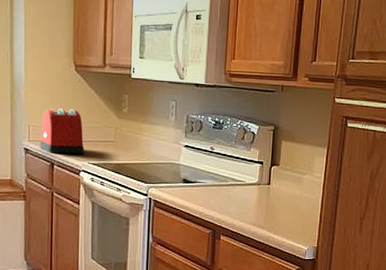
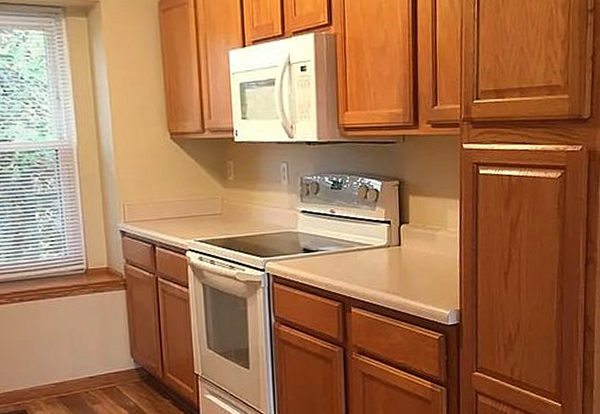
toaster: present [40,108,85,154] -> none [137,182,189,234]

